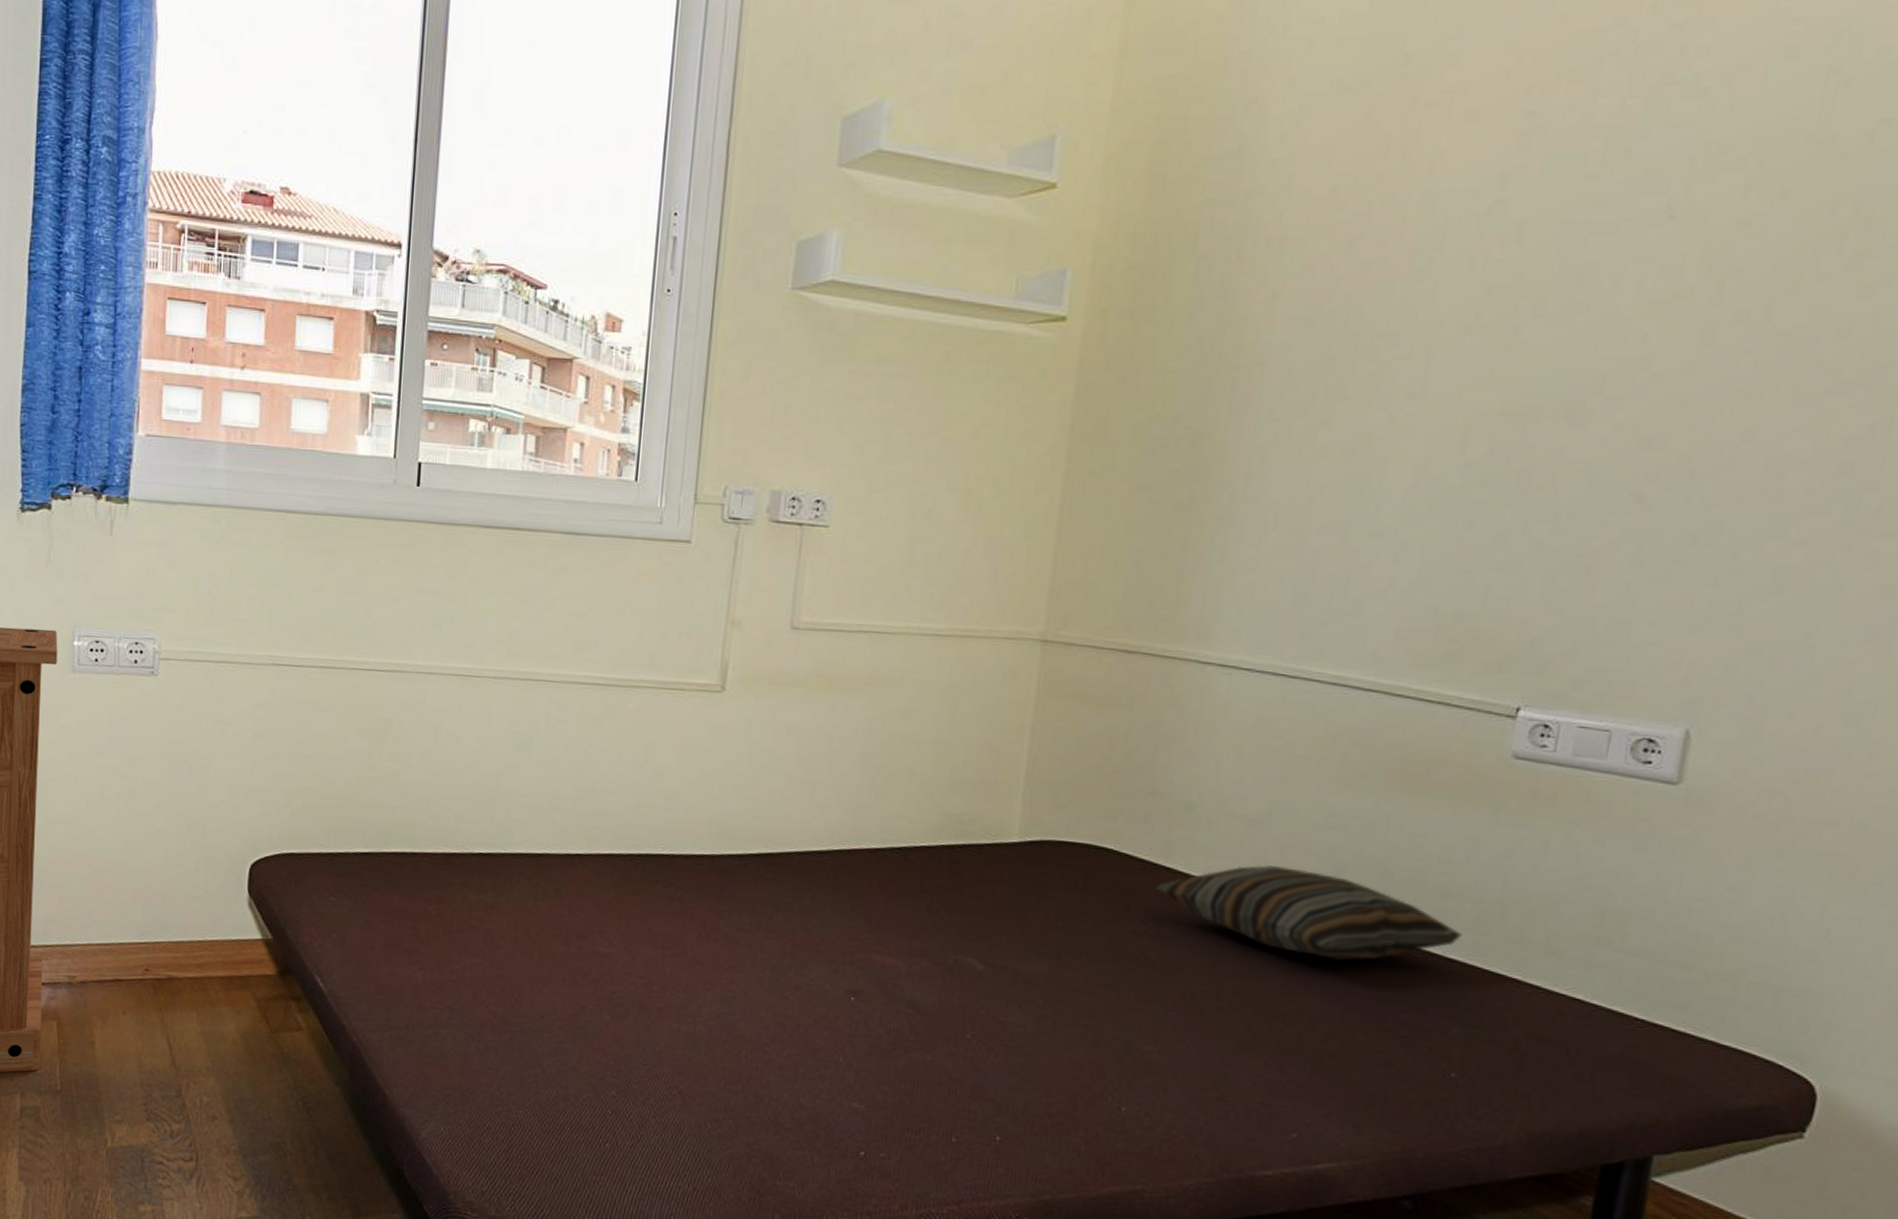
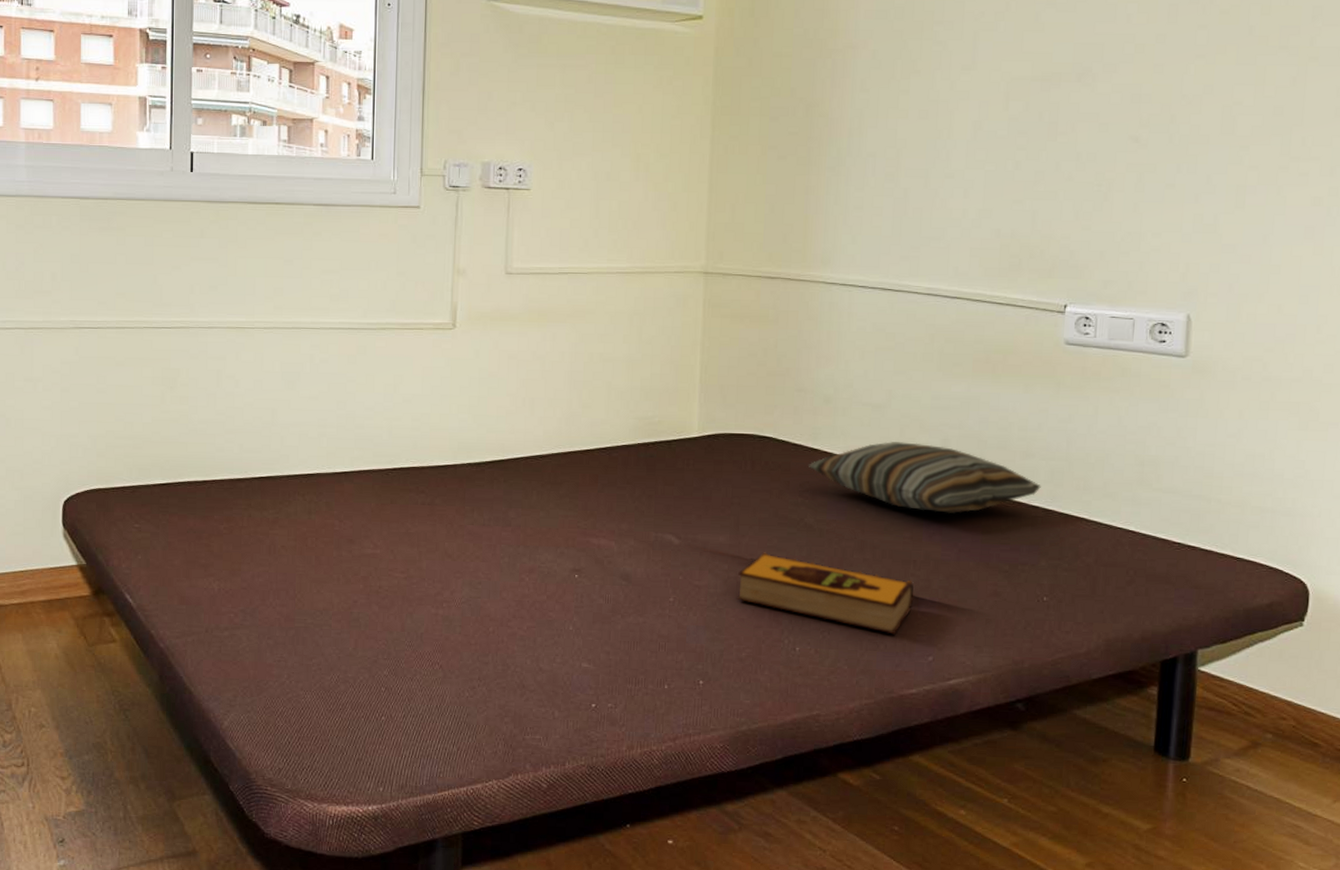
hardback book: none [1051,988,1282,1102] -> present [737,552,915,635]

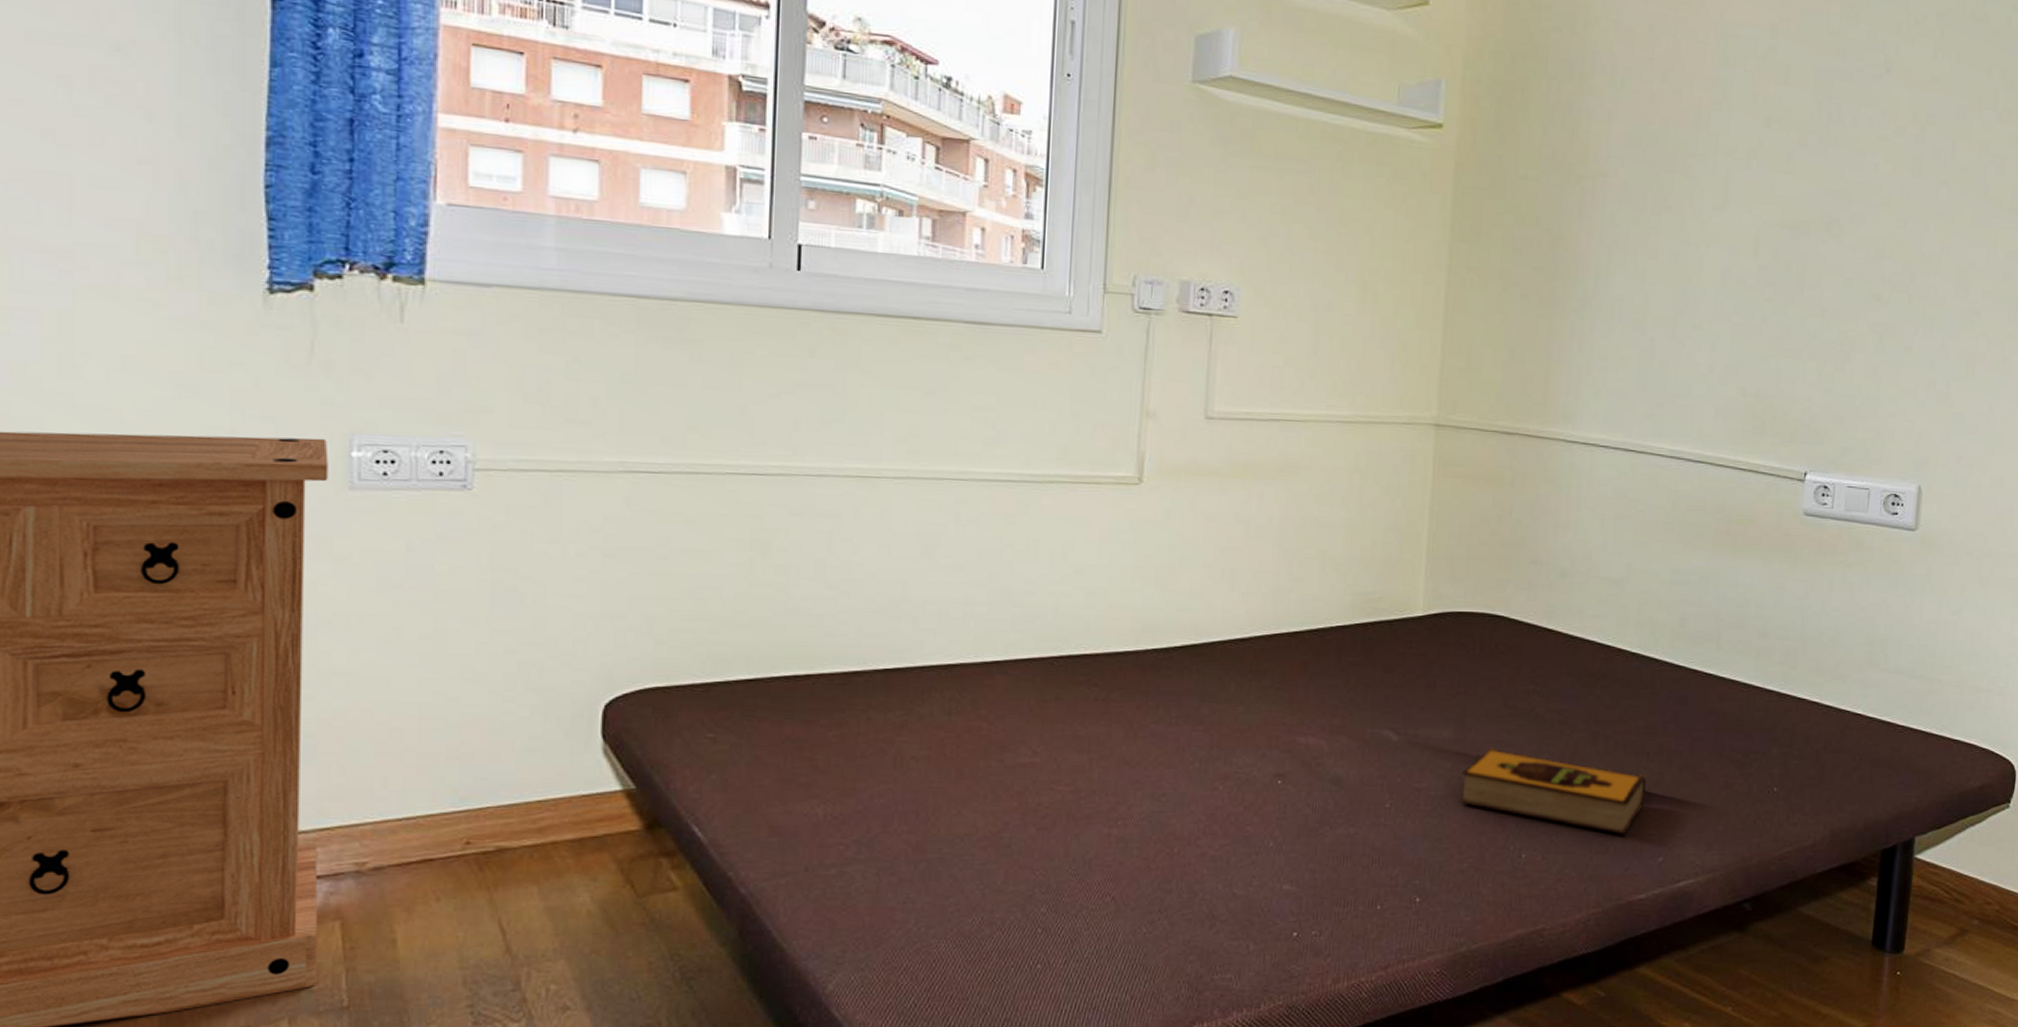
pillow: present [809,442,1041,514] -> none [1542,620,1776,700]

